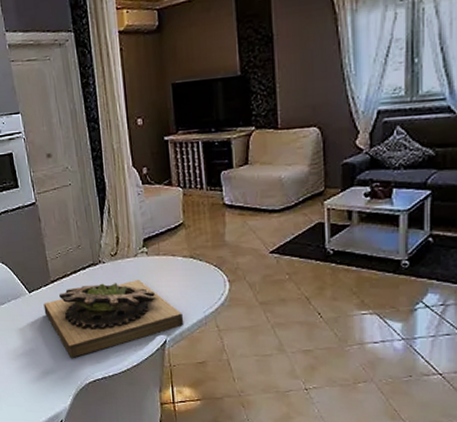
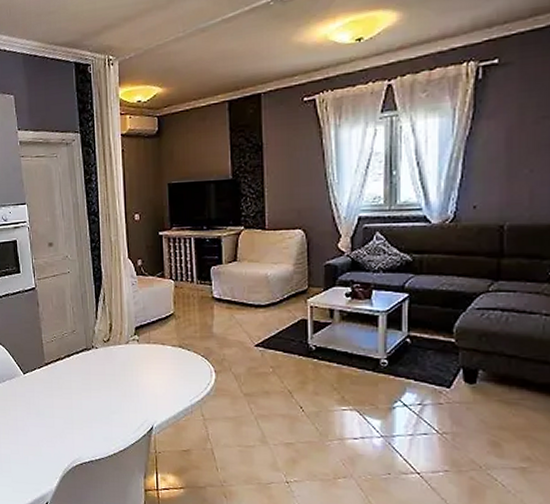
succulent planter: present [43,279,184,358] -> none [36,365,171,440]

